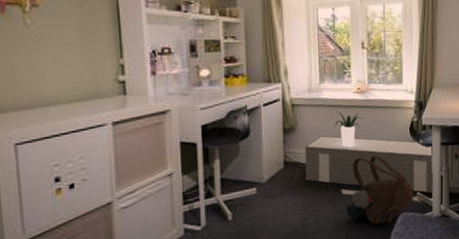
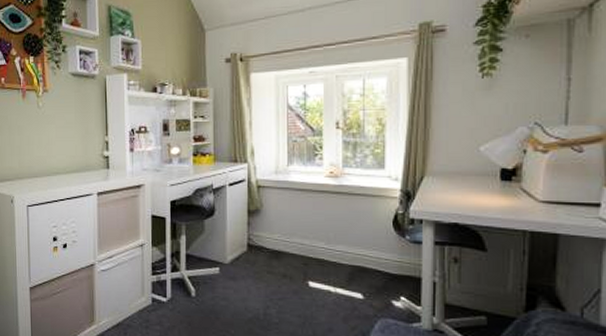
architectural model: present [304,135,433,193] -> none [269,221,422,301]
potted plant: present [331,111,363,147] -> none [299,196,336,236]
backpack: present [346,155,414,224] -> none [313,248,397,327]

